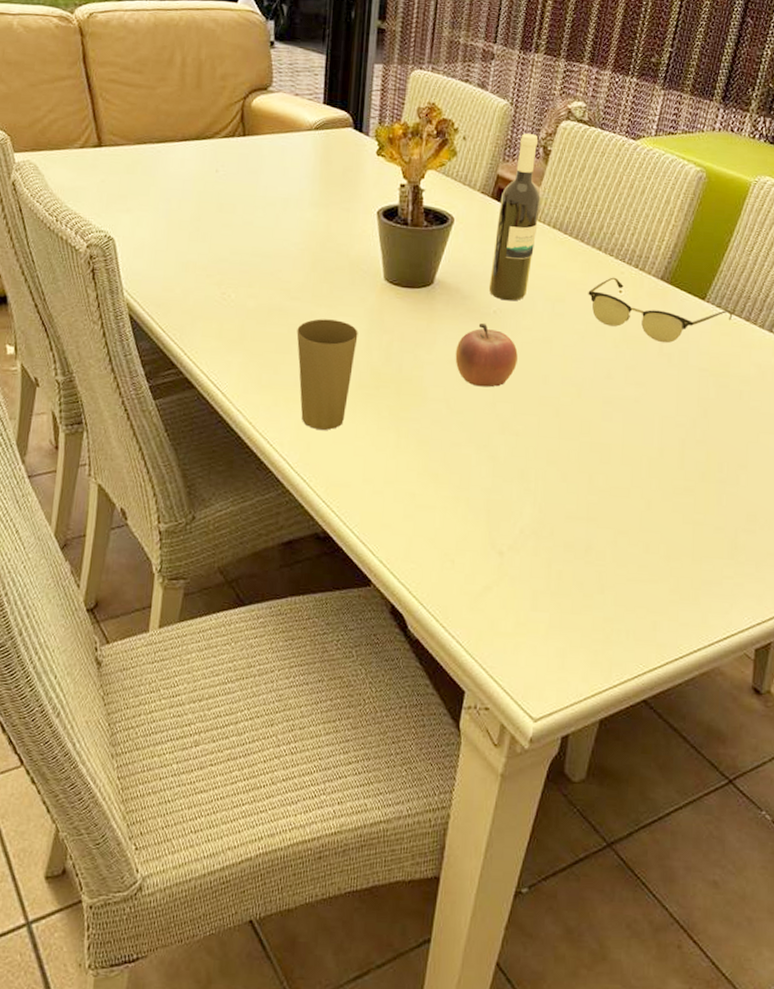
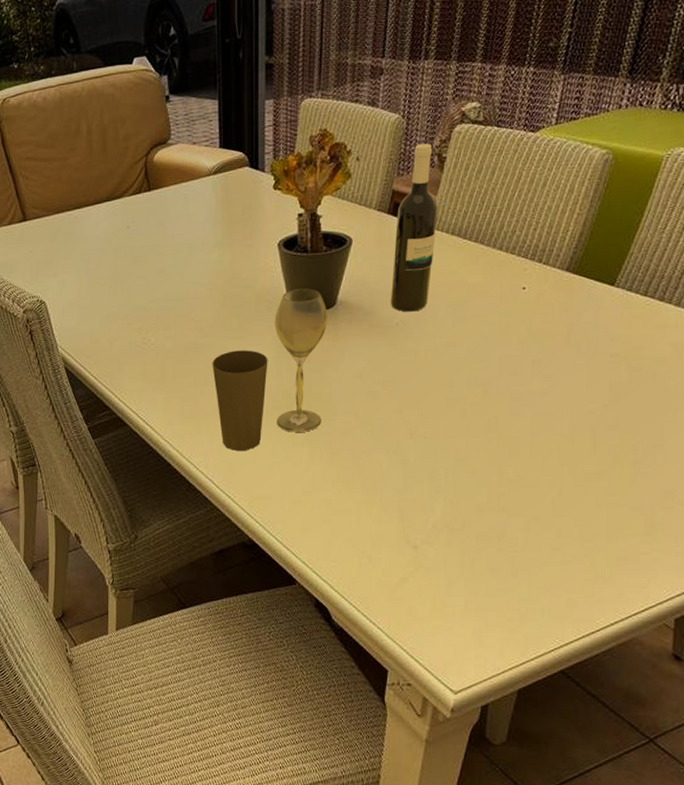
wineglass: none [362,261,425,416] -> present [274,288,328,432]
fruit: present [455,322,518,388] -> none [361,335,422,397]
sunglasses: present [588,277,733,343] -> none [490,275,645,334]

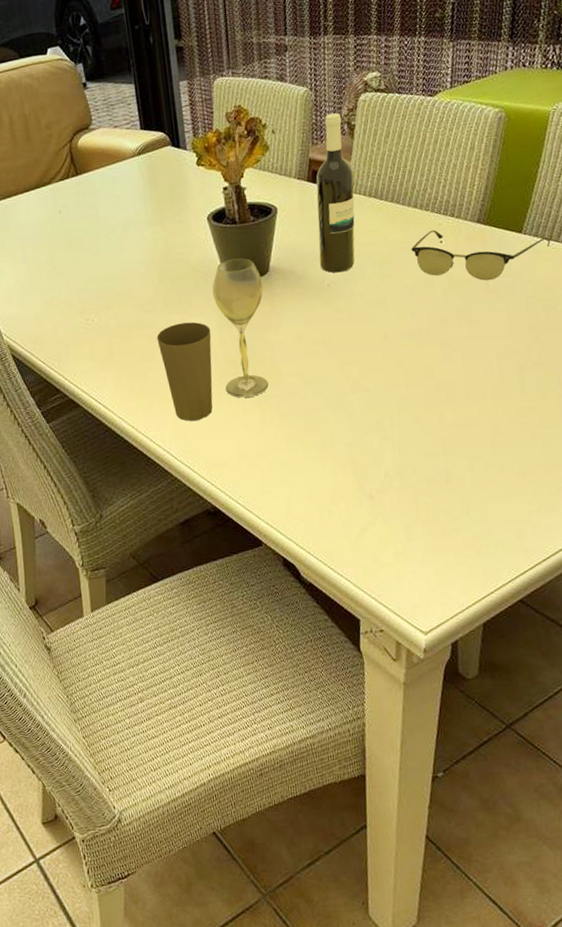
sunglasses: none [490,275,645,334] -> present [411,229,551,281]

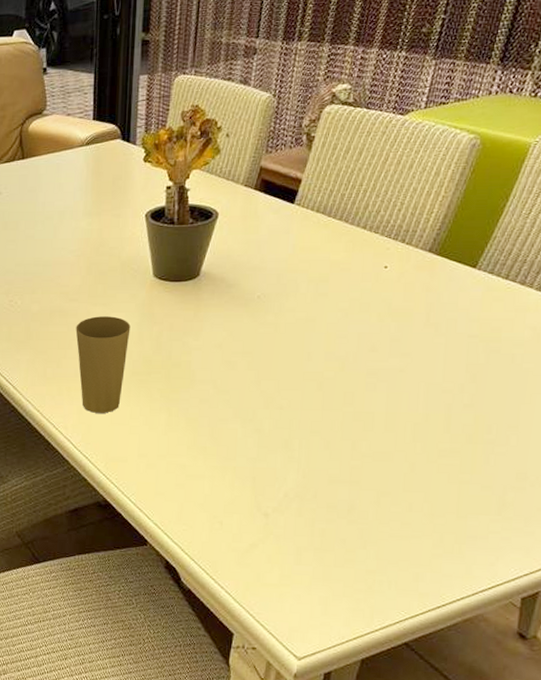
wineglass: present [212,257,269,398] -> none [136,259,191,398]
wine bottle: present [316,113,355,273] -> none [252,123,304,286]
sunglasses: present [411,229,551,281] -> none [352,254,507,314]

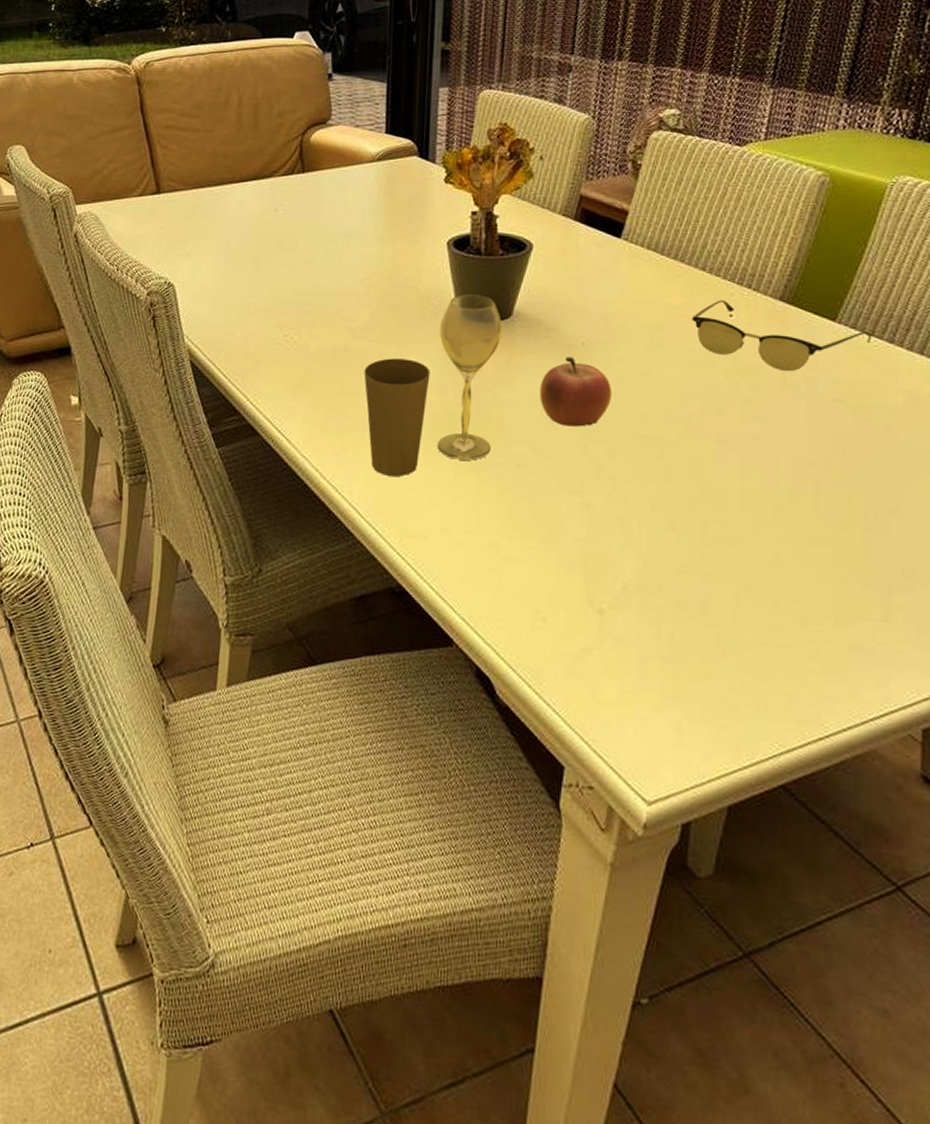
wineglass: none [136,259,191,398] -> present [437,294,503,460]
fruit: none [221,308,282,367] -> present [539,356,612,427]
sunglasses: none [352,254,507,314] -> present [692,300,872,372]

